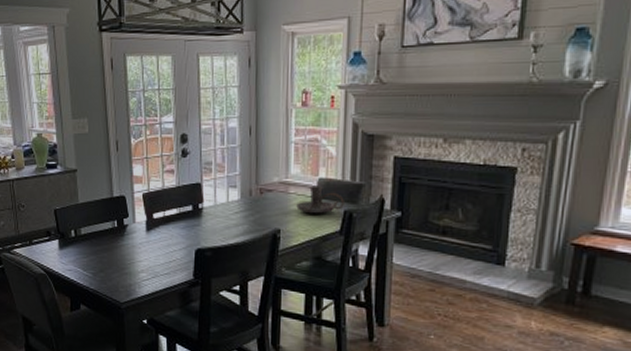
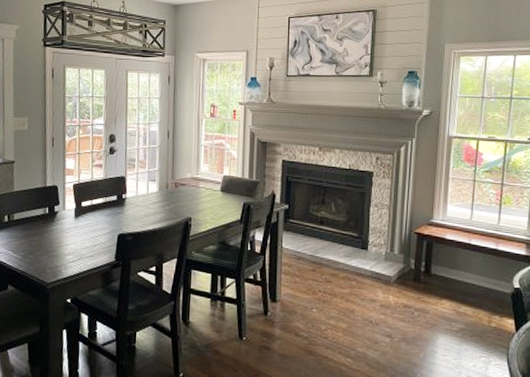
candle holder: present [296,185,344,214] -> none [205,181,244,205]

